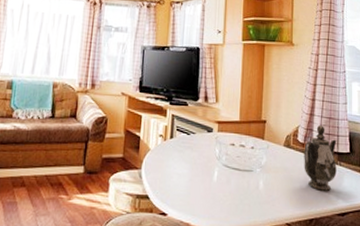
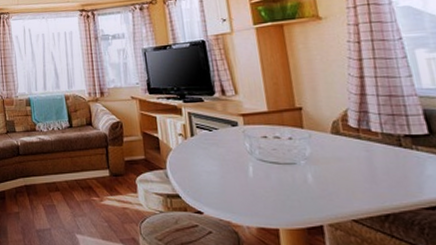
teapot: present [304,125,337,191] -> none [359,106,414,181]

